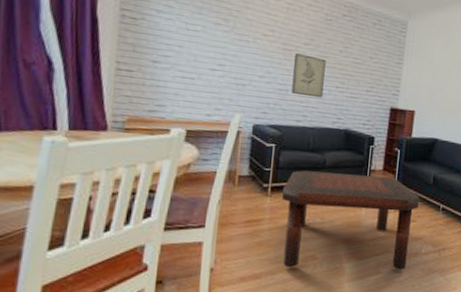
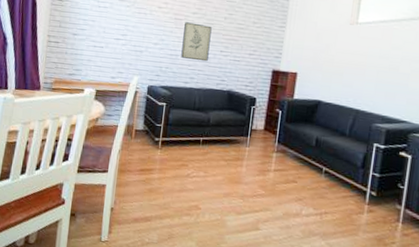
coffee table: present [282,170,419,270] -> none [170,127,301,229]

